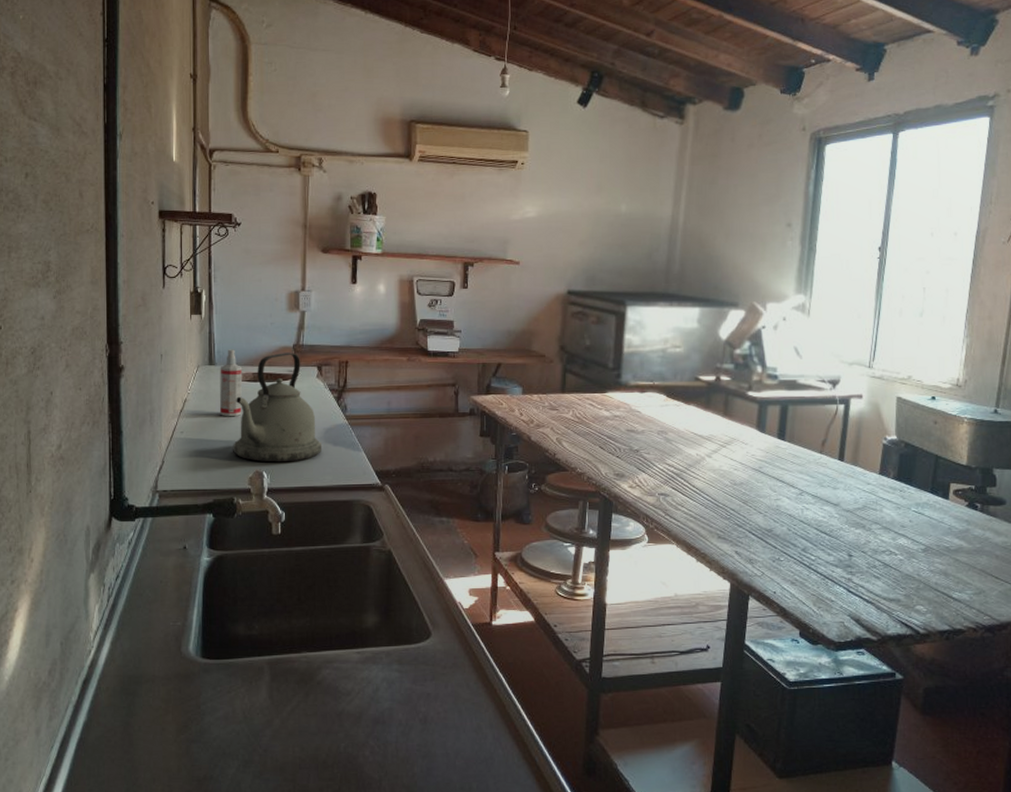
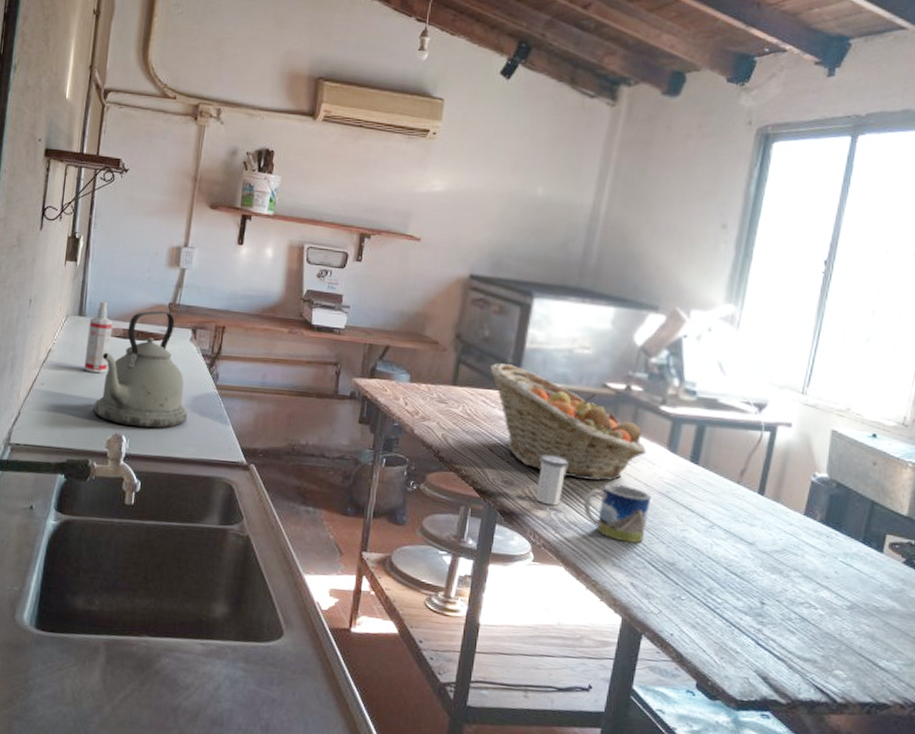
fruit basket: none [593,369,740,465] -> present [489,363,647,481]
salt shaker: none [645,447,670,491] -> present [535,455,567,506]
mug: none [687,465,747,516] -> present [583,483,652,543]

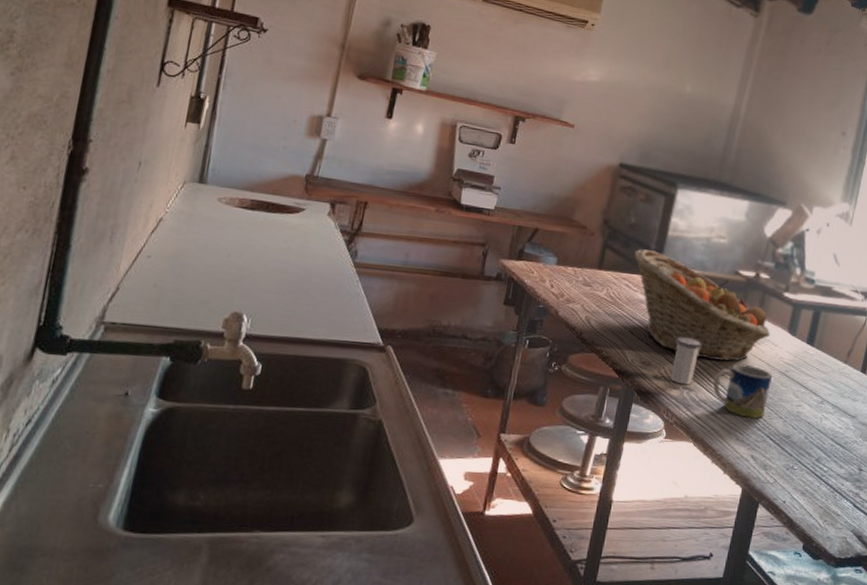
spray bottle: present [83,301,113,373] -> none [201,168,240,246]
kettle: present [93,310,189,428] -> none [210,181,322,307]

